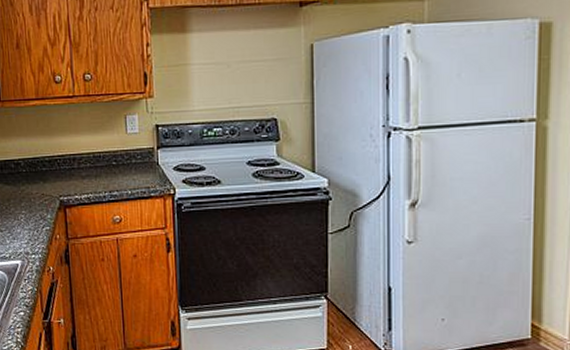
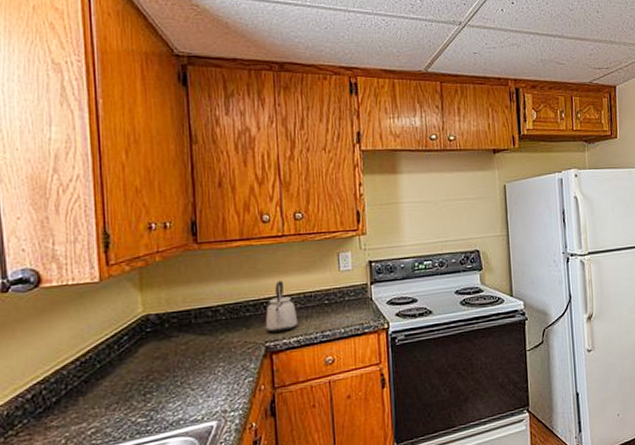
kettle: none [59,140,87,188] -> present [265,281,297,333]

